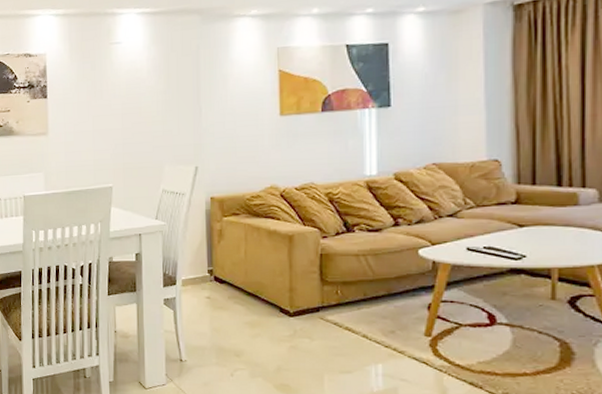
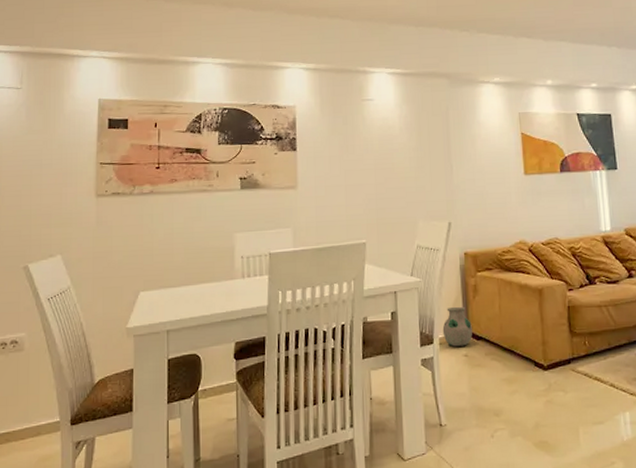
vase: none [185,250,216,289] -> present [442,306,472,347]

